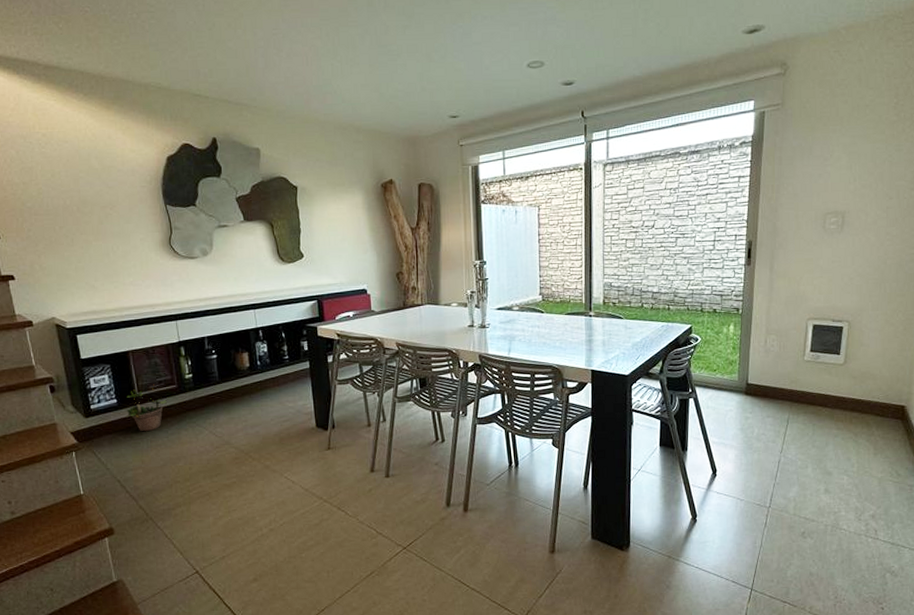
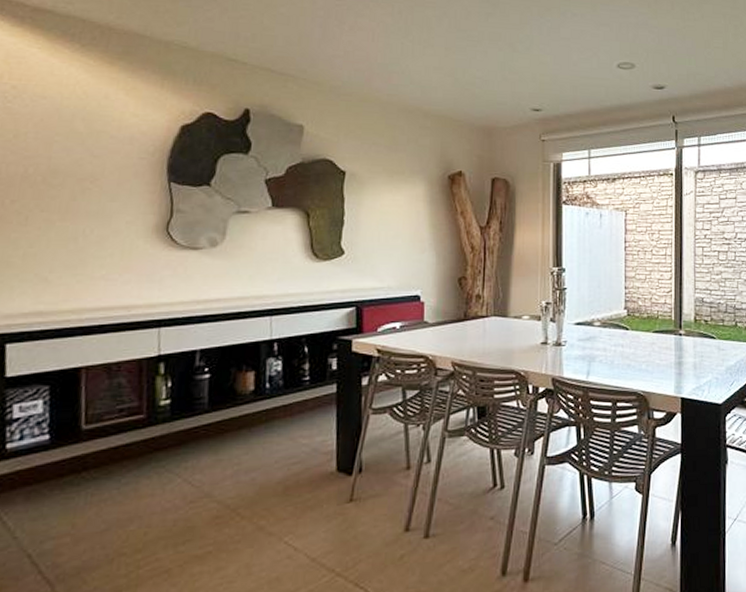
potted plant: present [125,384,168,432] -> none [58,413,128,482]

